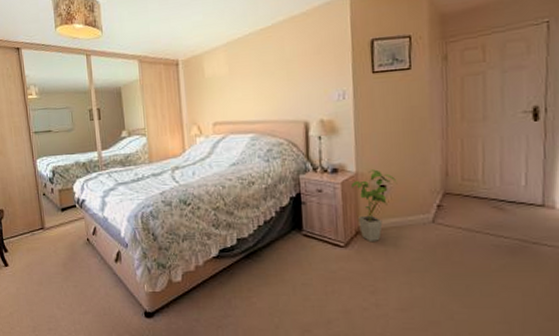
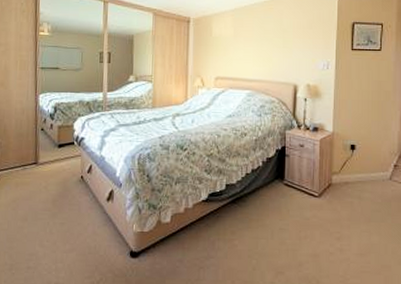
house plant: present [352,169,398,241] -> none [328,131,365,193]

